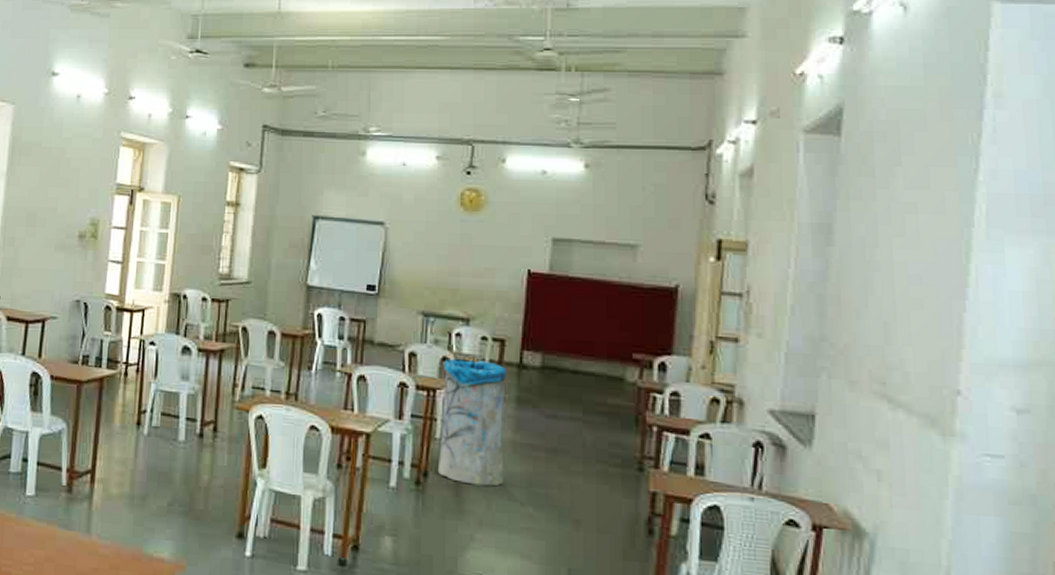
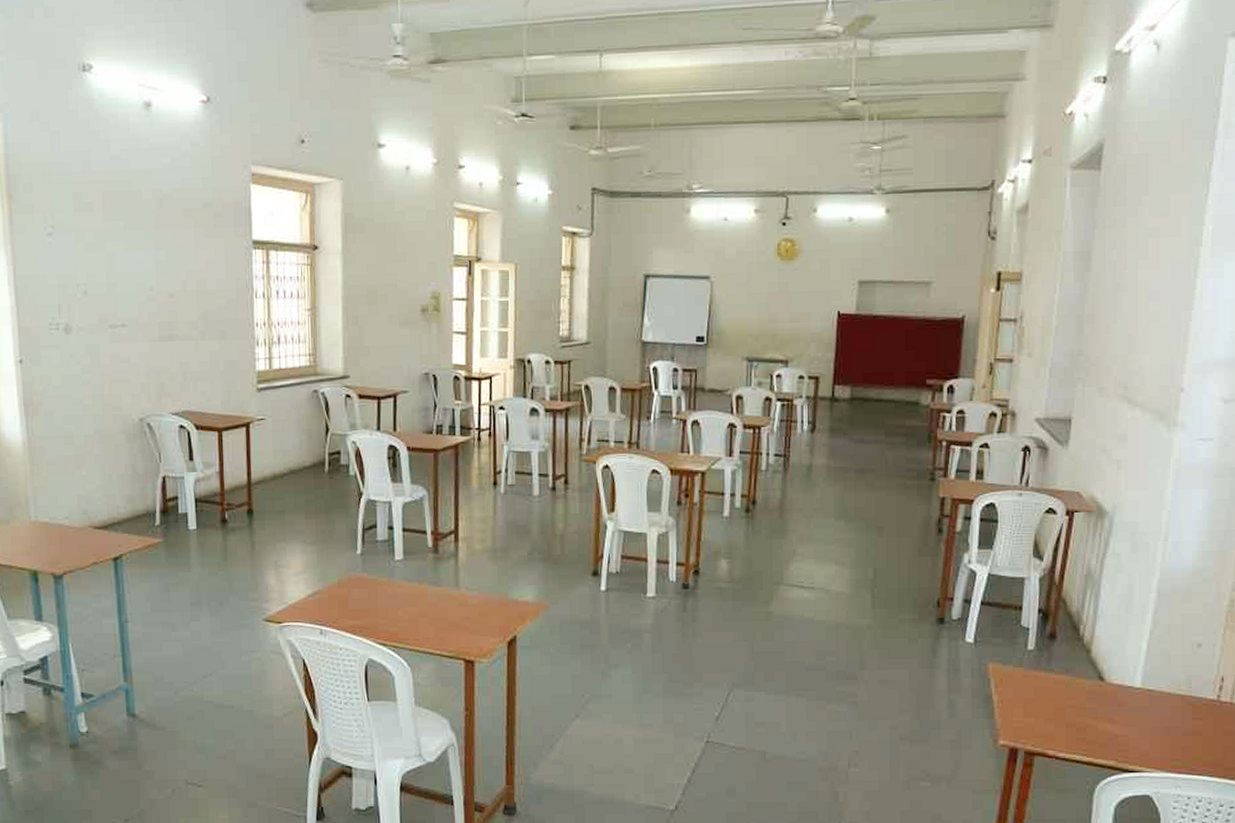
trash can: present [437,359,508,487] -> none [764,398,822,507]

